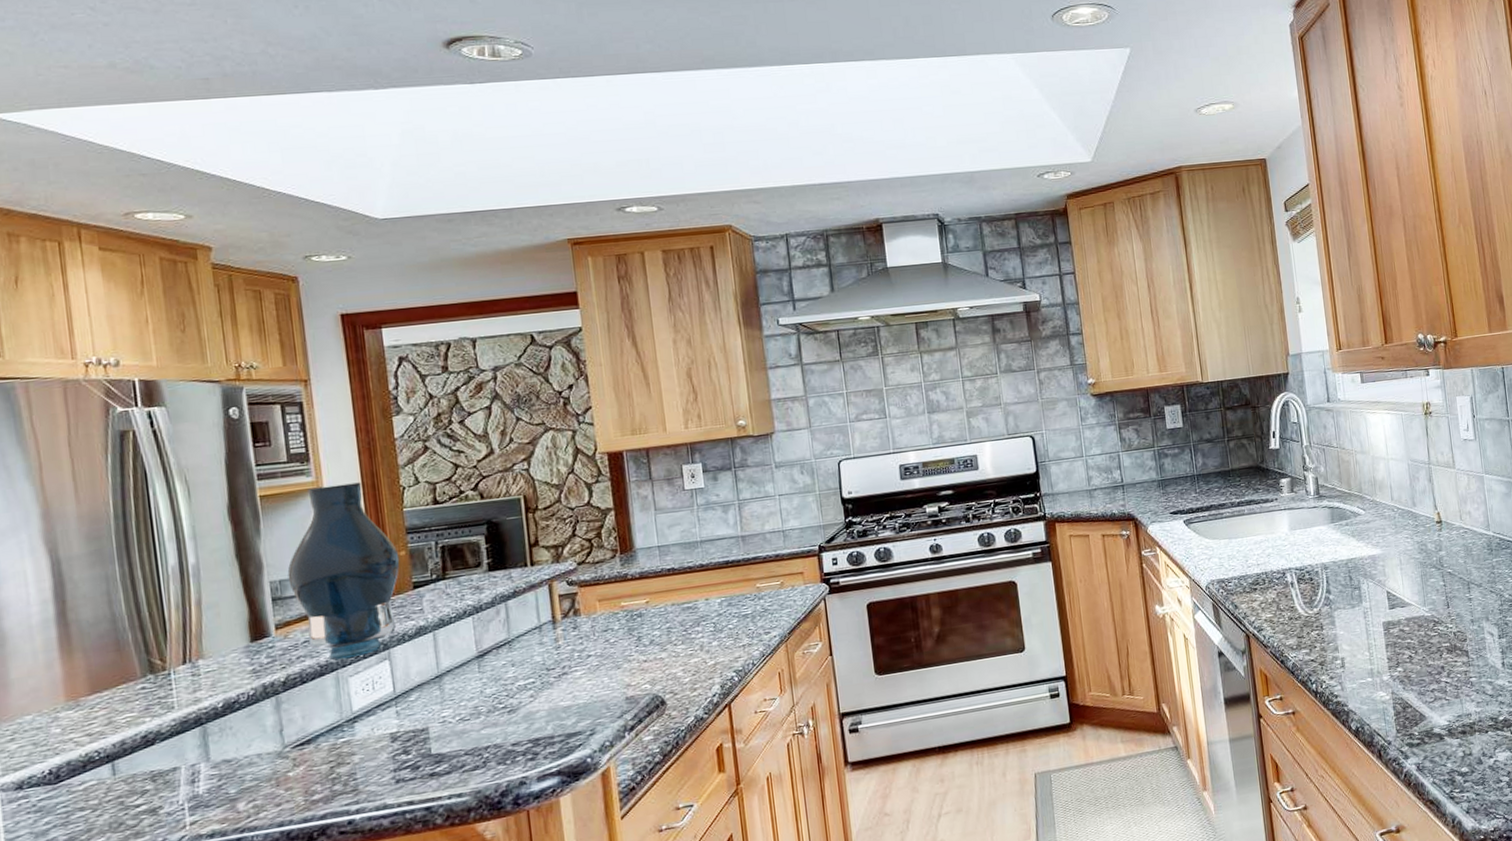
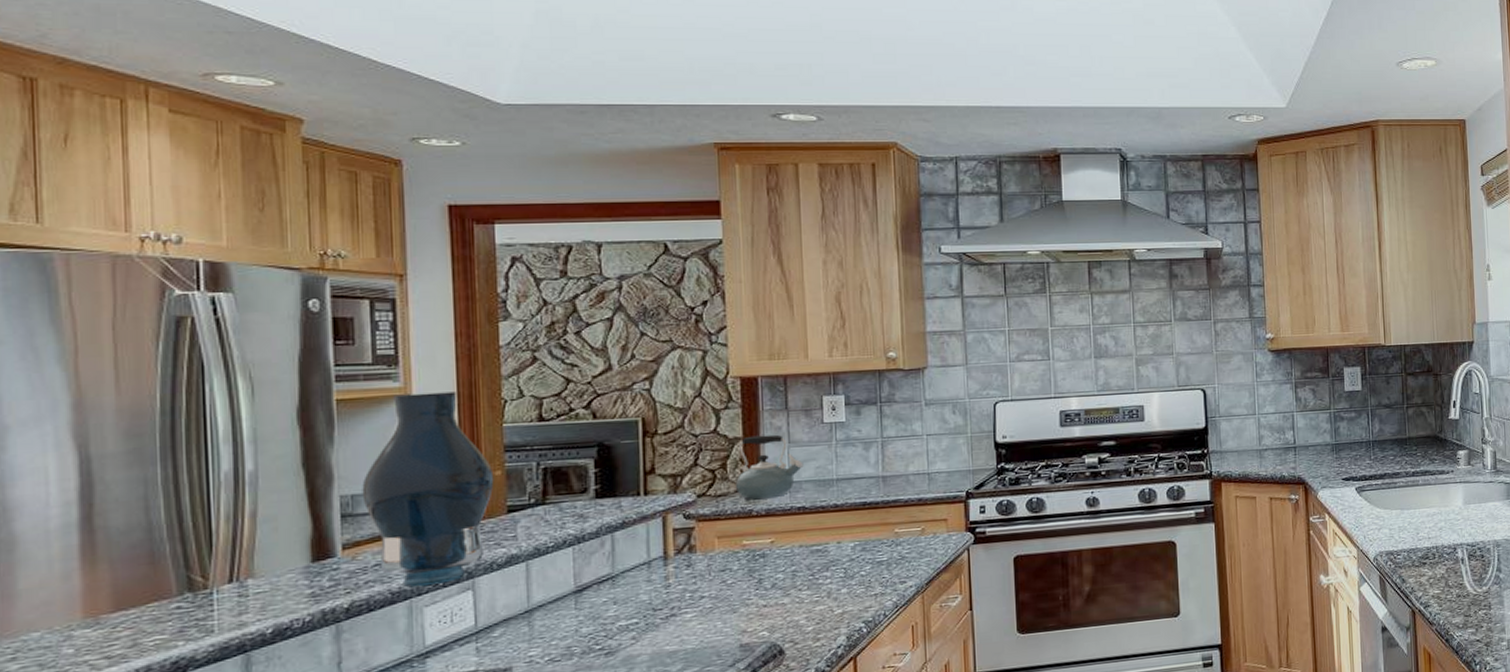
kettle: none [609,503,670,565] -> present [734,434,804,500]

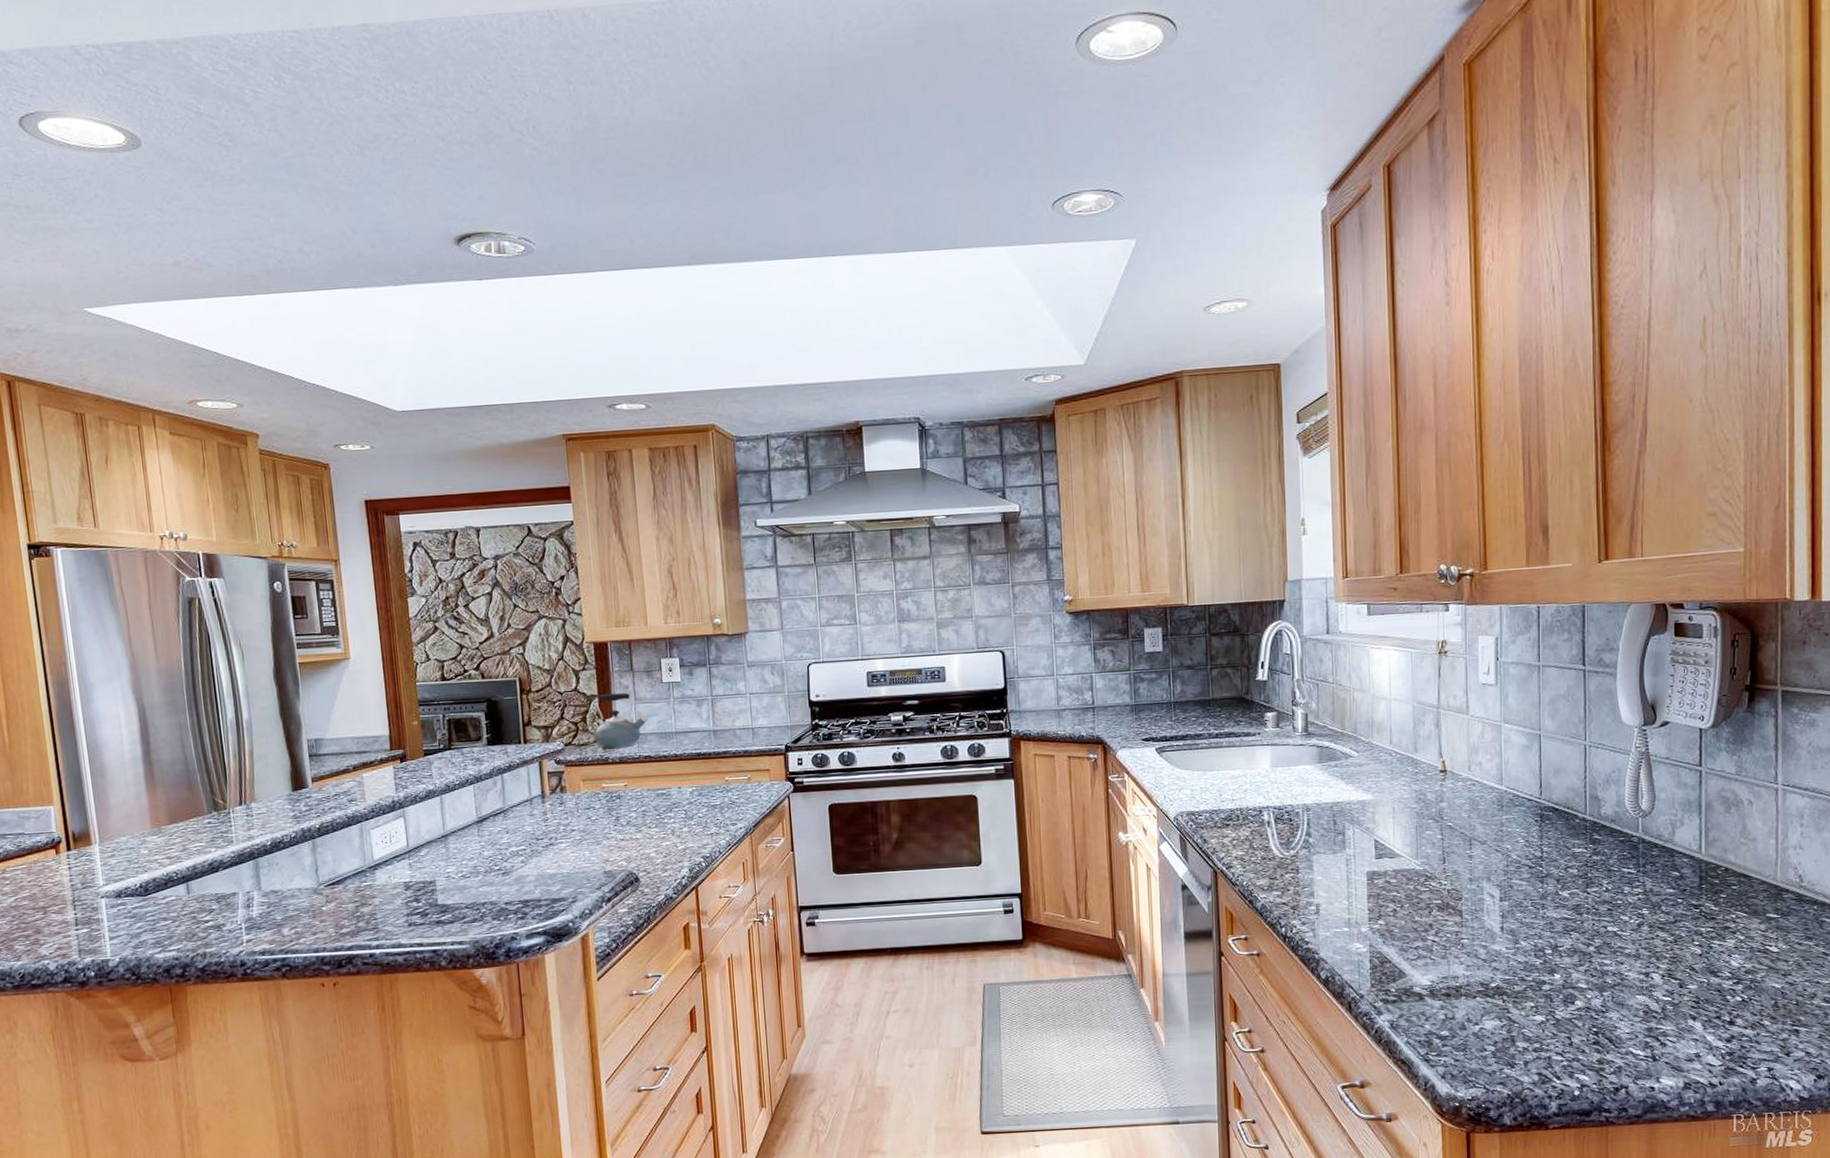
vase: present [362,391,494,587] -> none [321,656,413,814]

